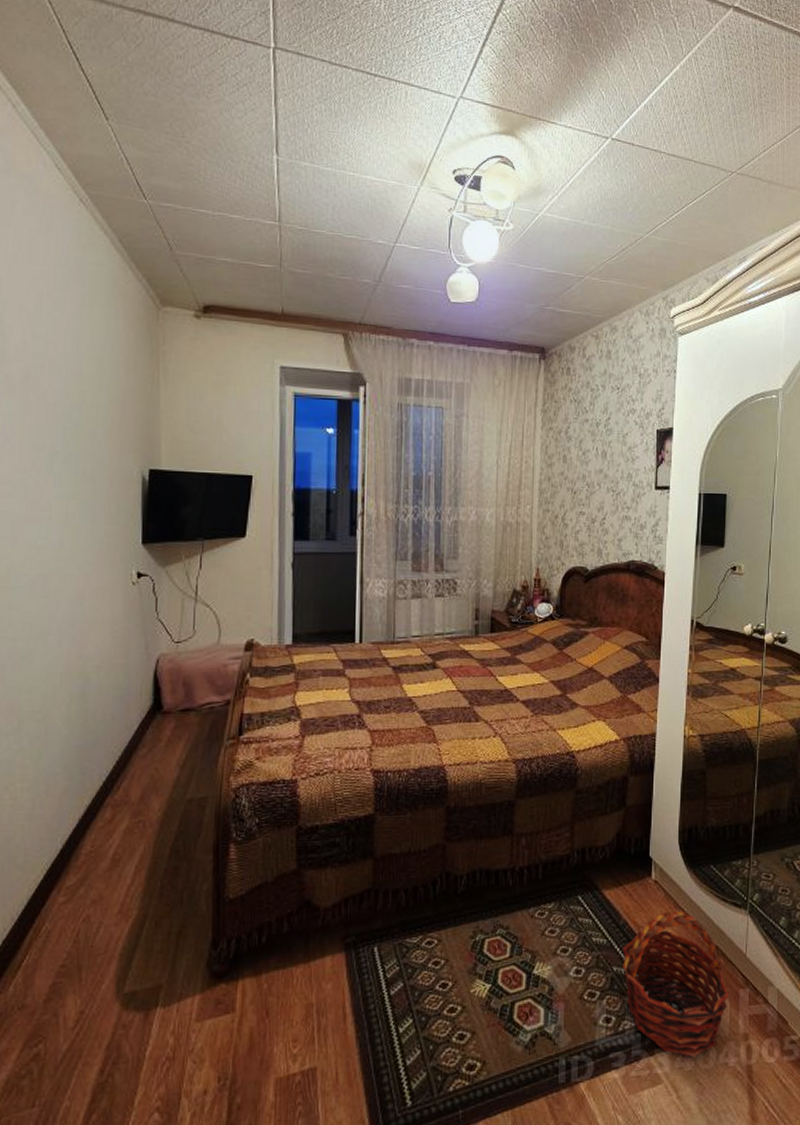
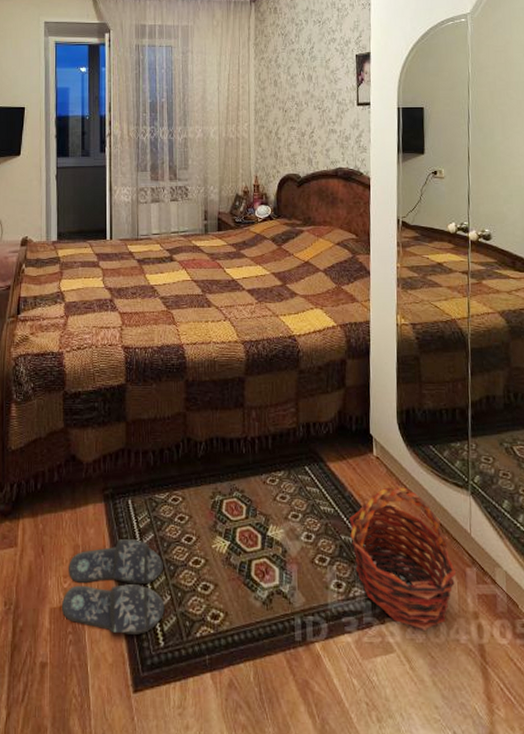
slippers: none [290,991,414,1098] -> present [62,539,165,634]

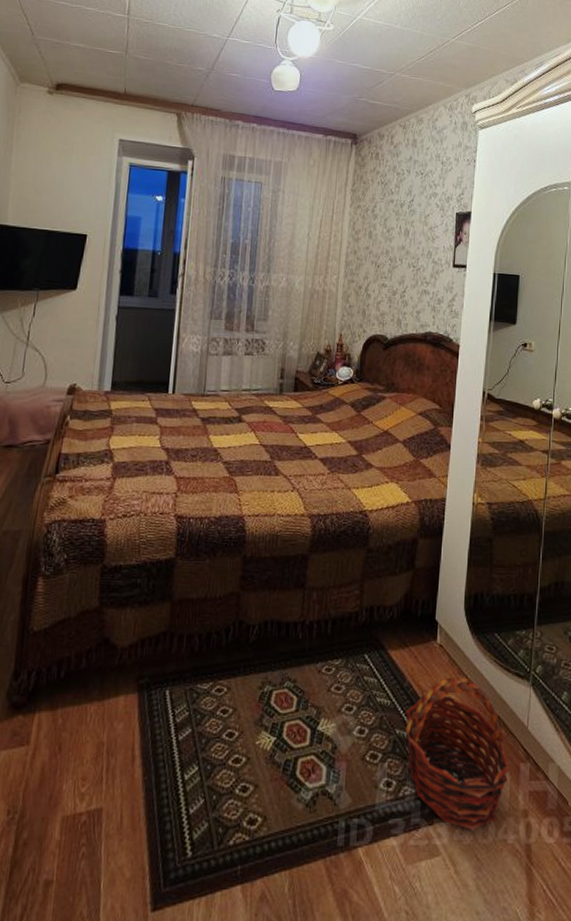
slippers: present [62,539,165,634] -> none [76,735,199,844]

